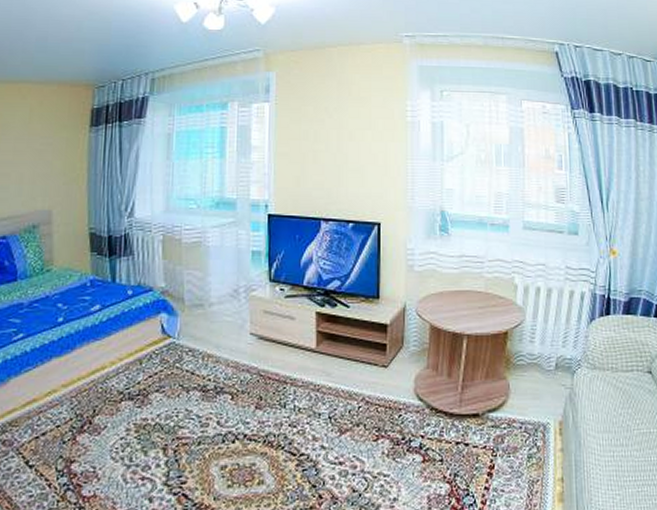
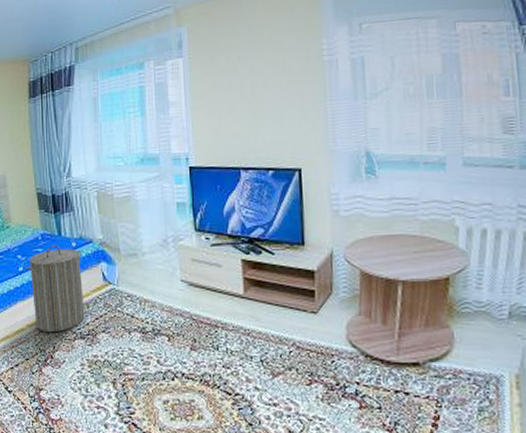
laundry hamper: none [66,292,138,394] -> present [25,244,85,333]

